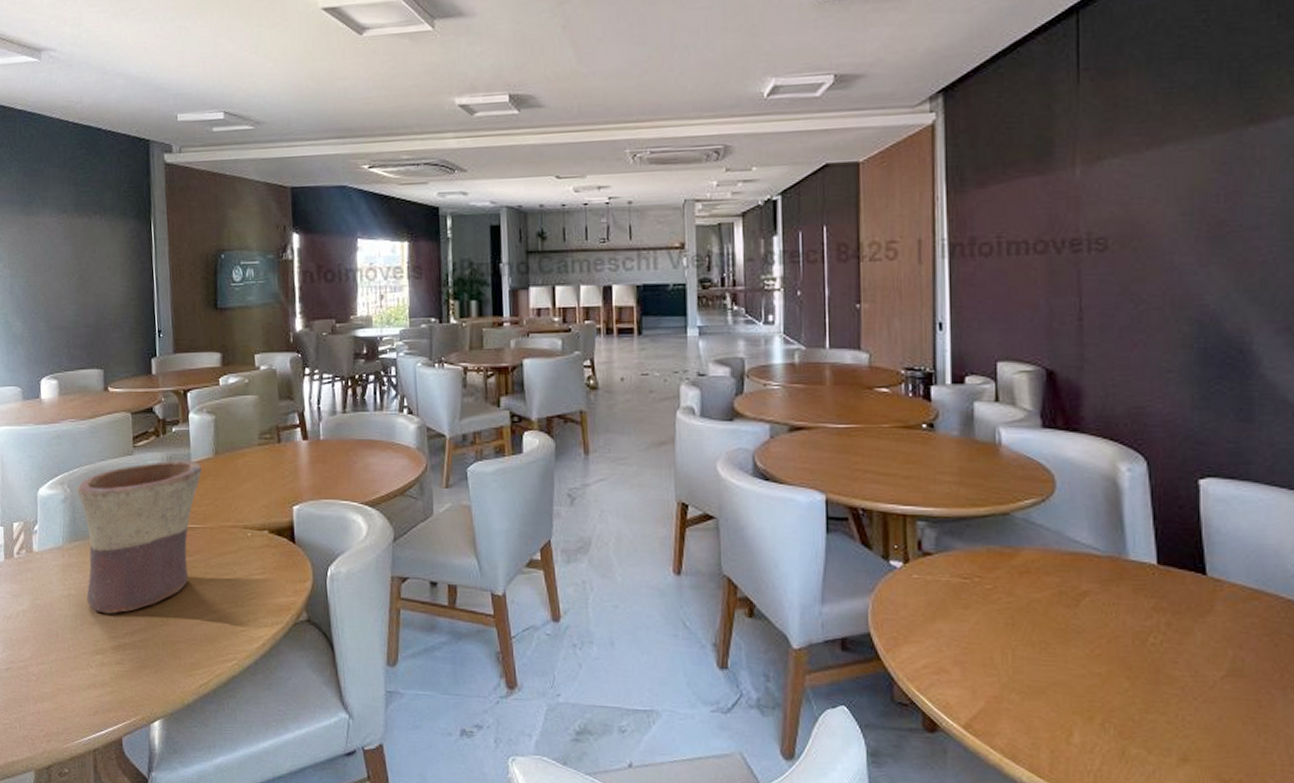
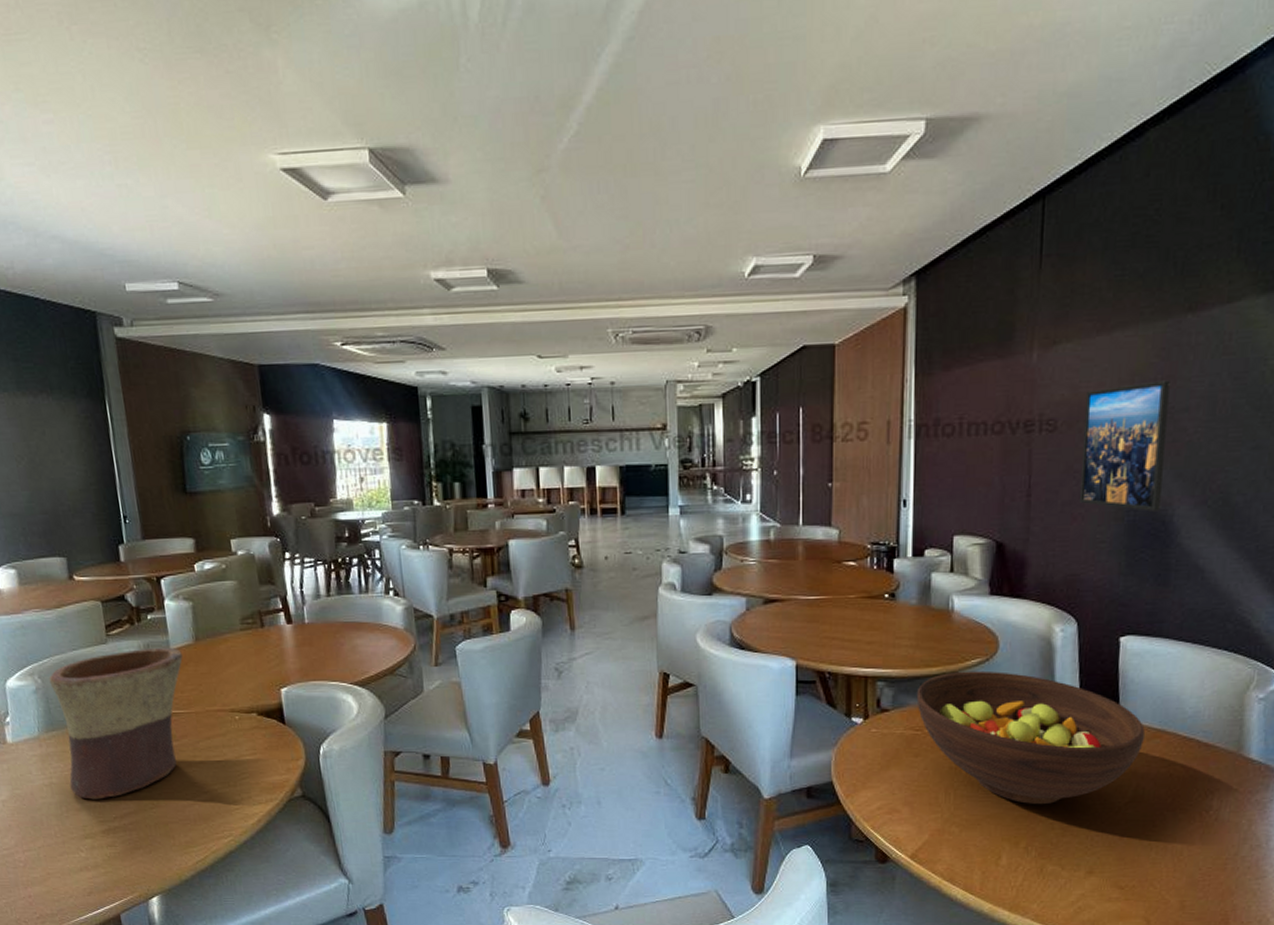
fruit bowl: none [963,512,1238,674] -> present [916,670,1145,805]
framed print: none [1138,196,1237,338] -> present [1078,380,1170,512]

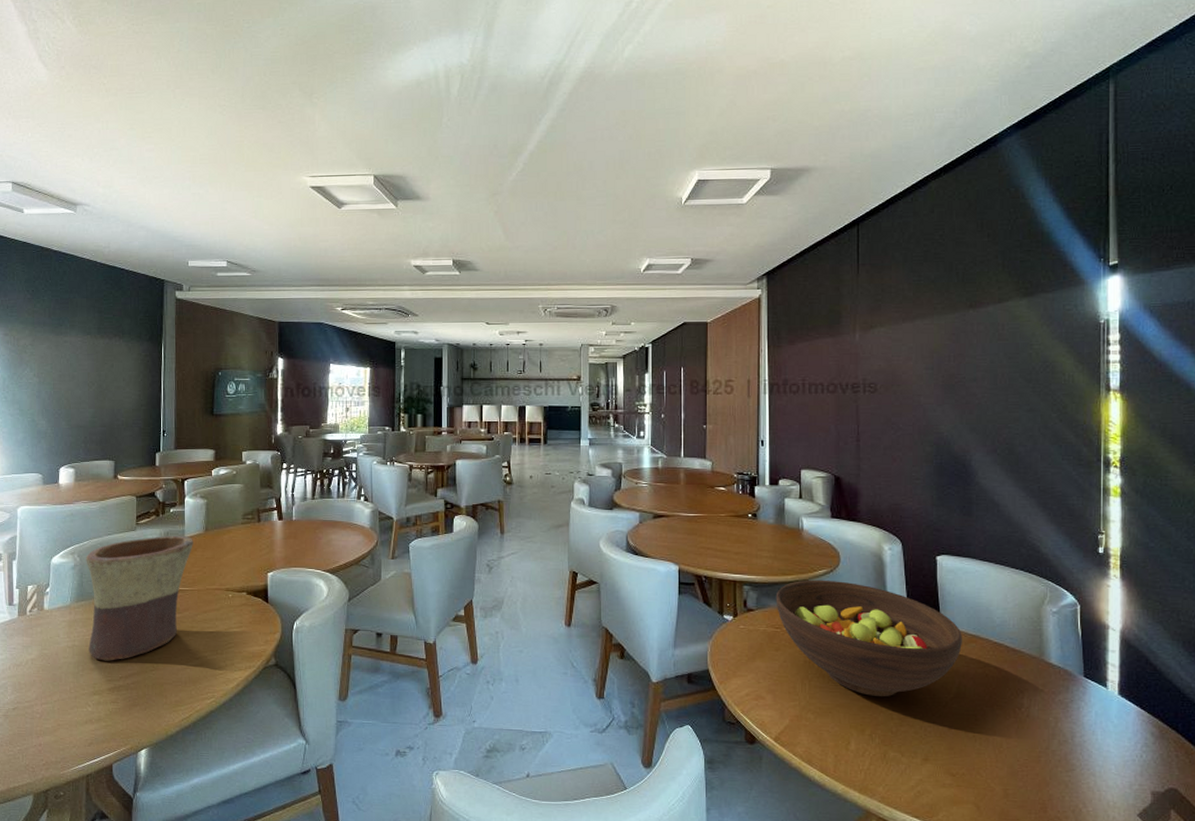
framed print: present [1078,380,1170,512] -> none [897,357,961,456]

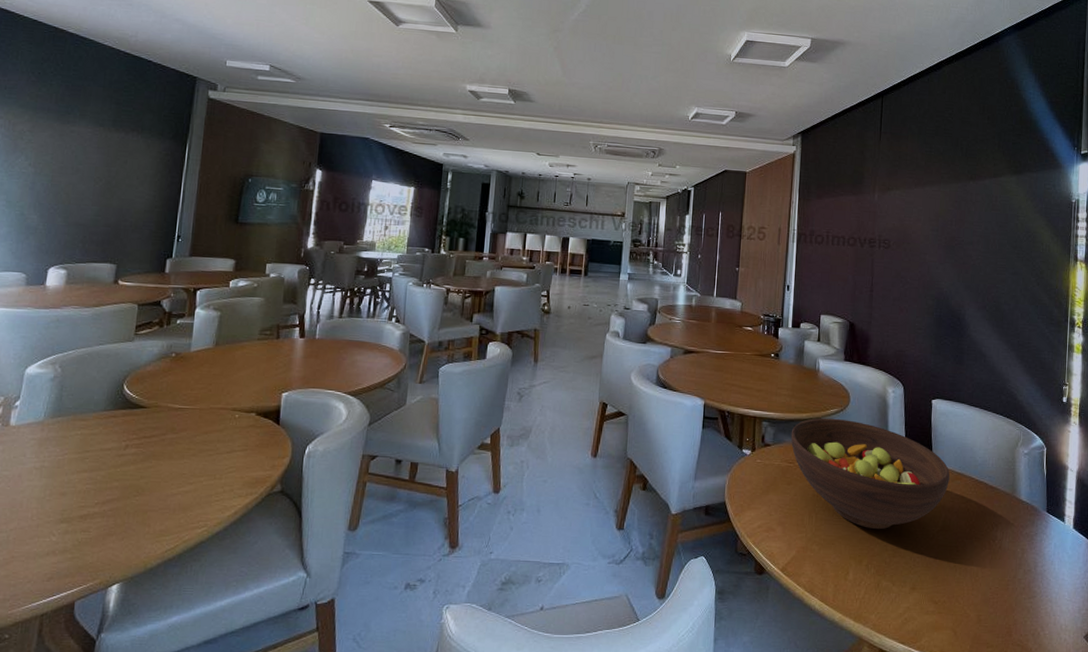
flower pot: present [86,535,193,661] -> none [60,348,200,485]

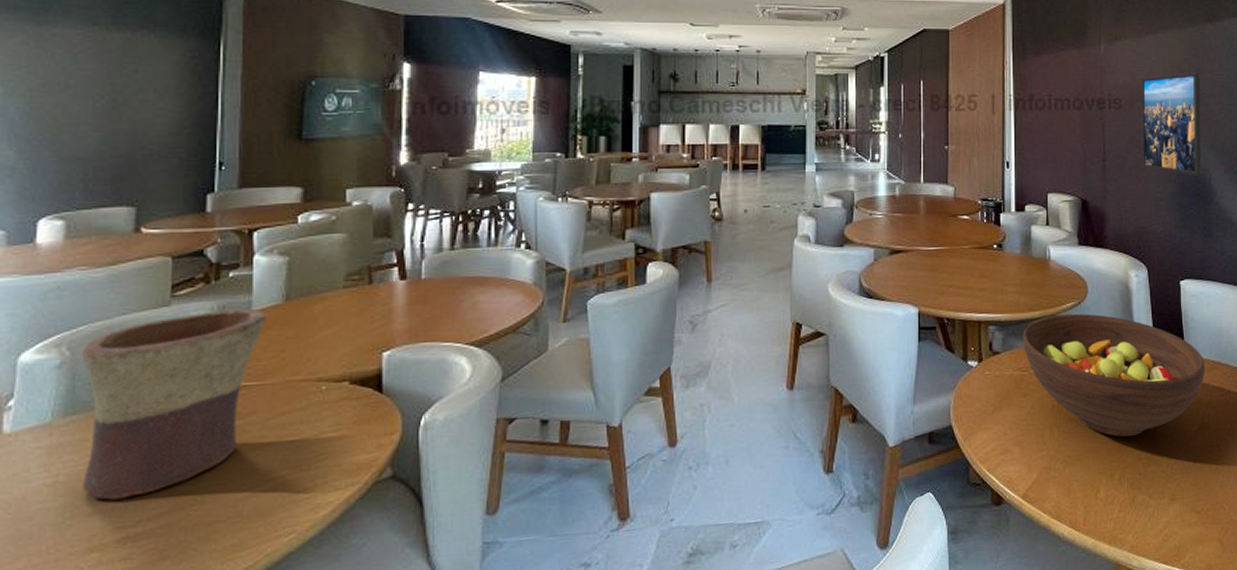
flower pot: none [60,348,200,485] -> present [81,308,266,500]
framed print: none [904,222,961,311] -> present [1141,72,1202,175]

